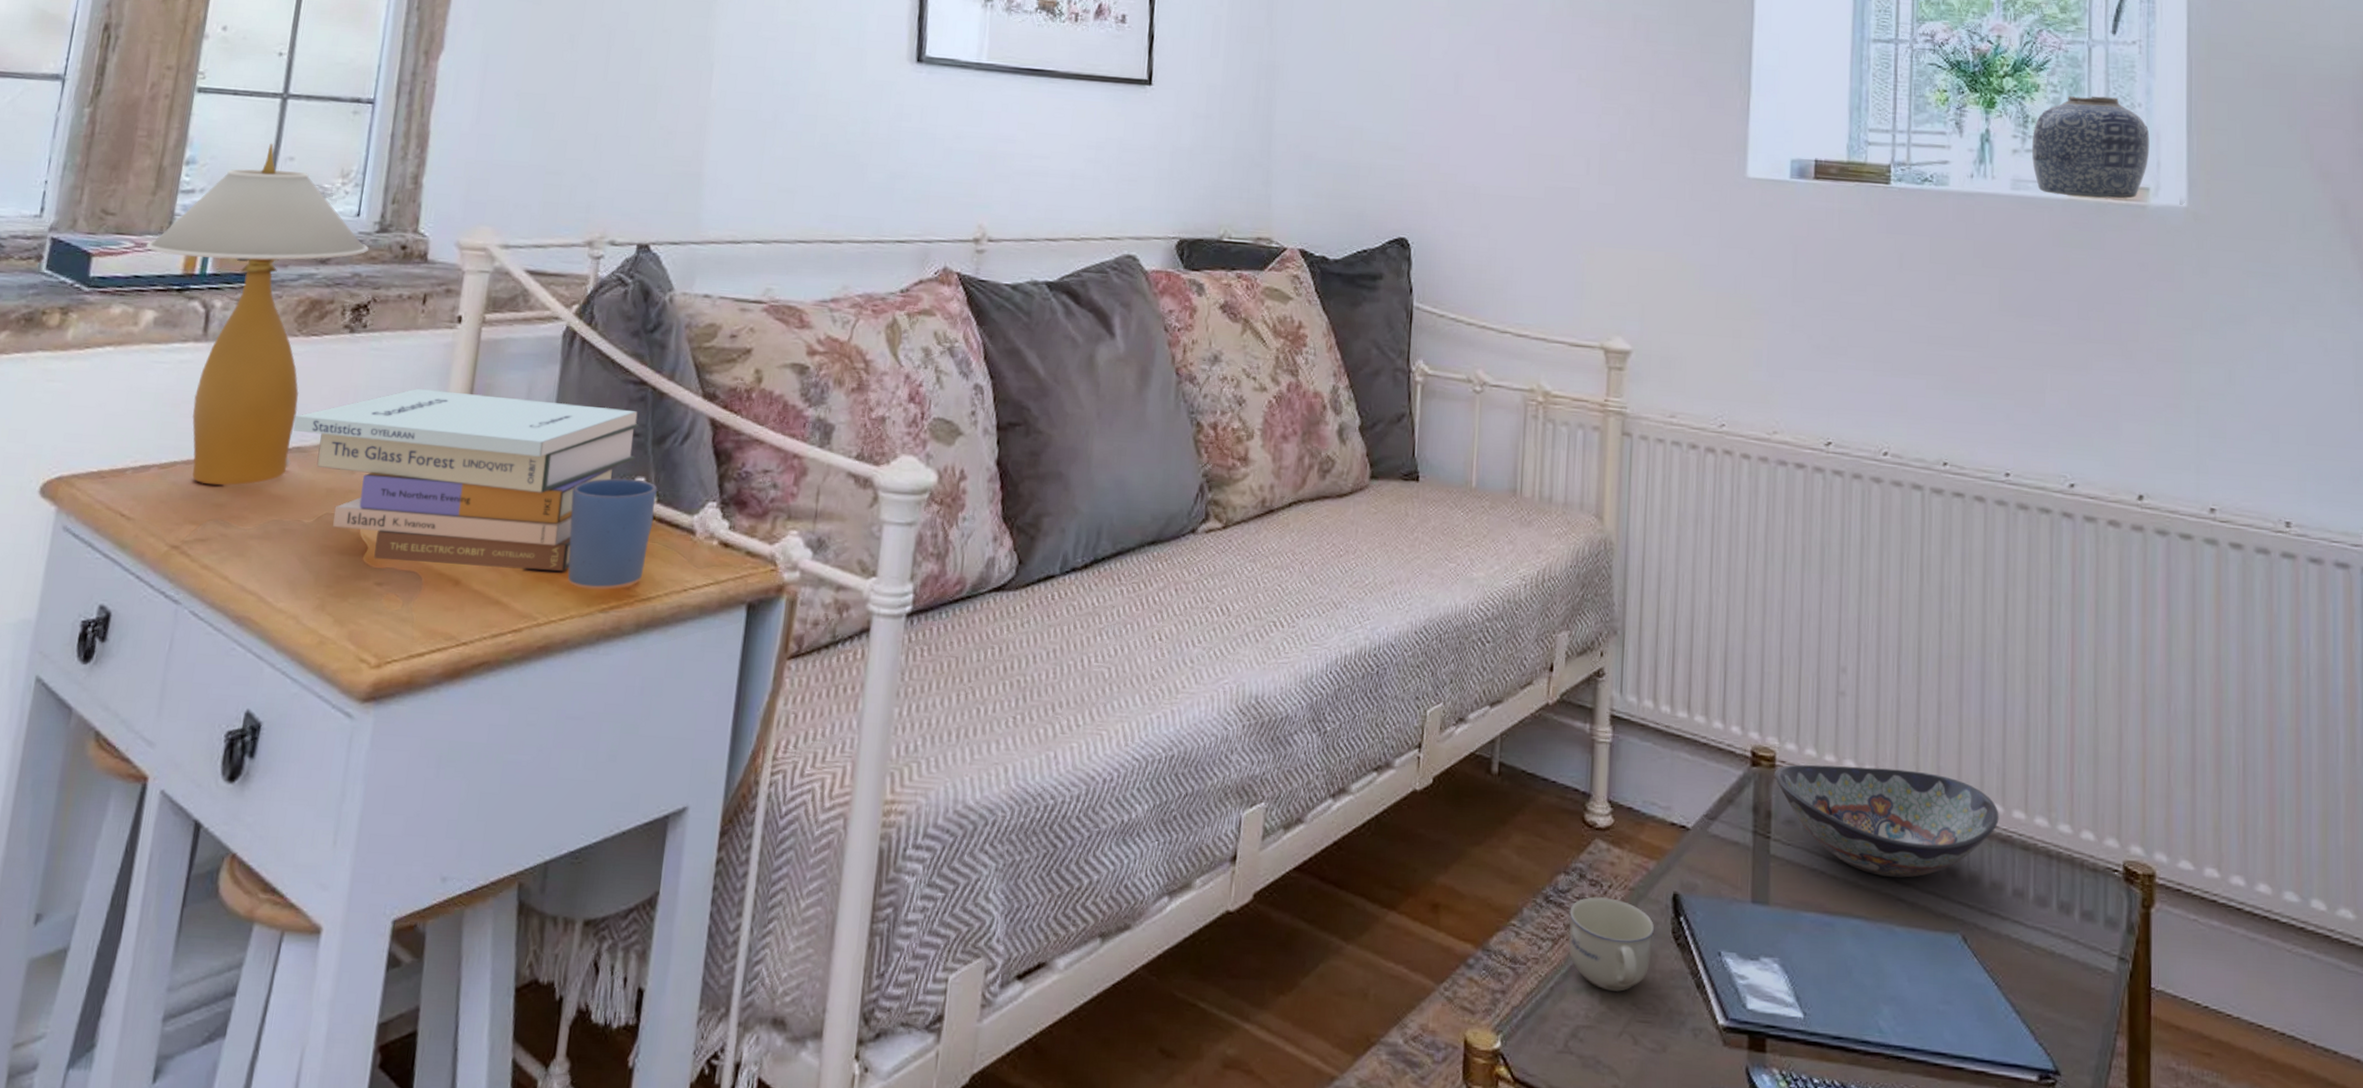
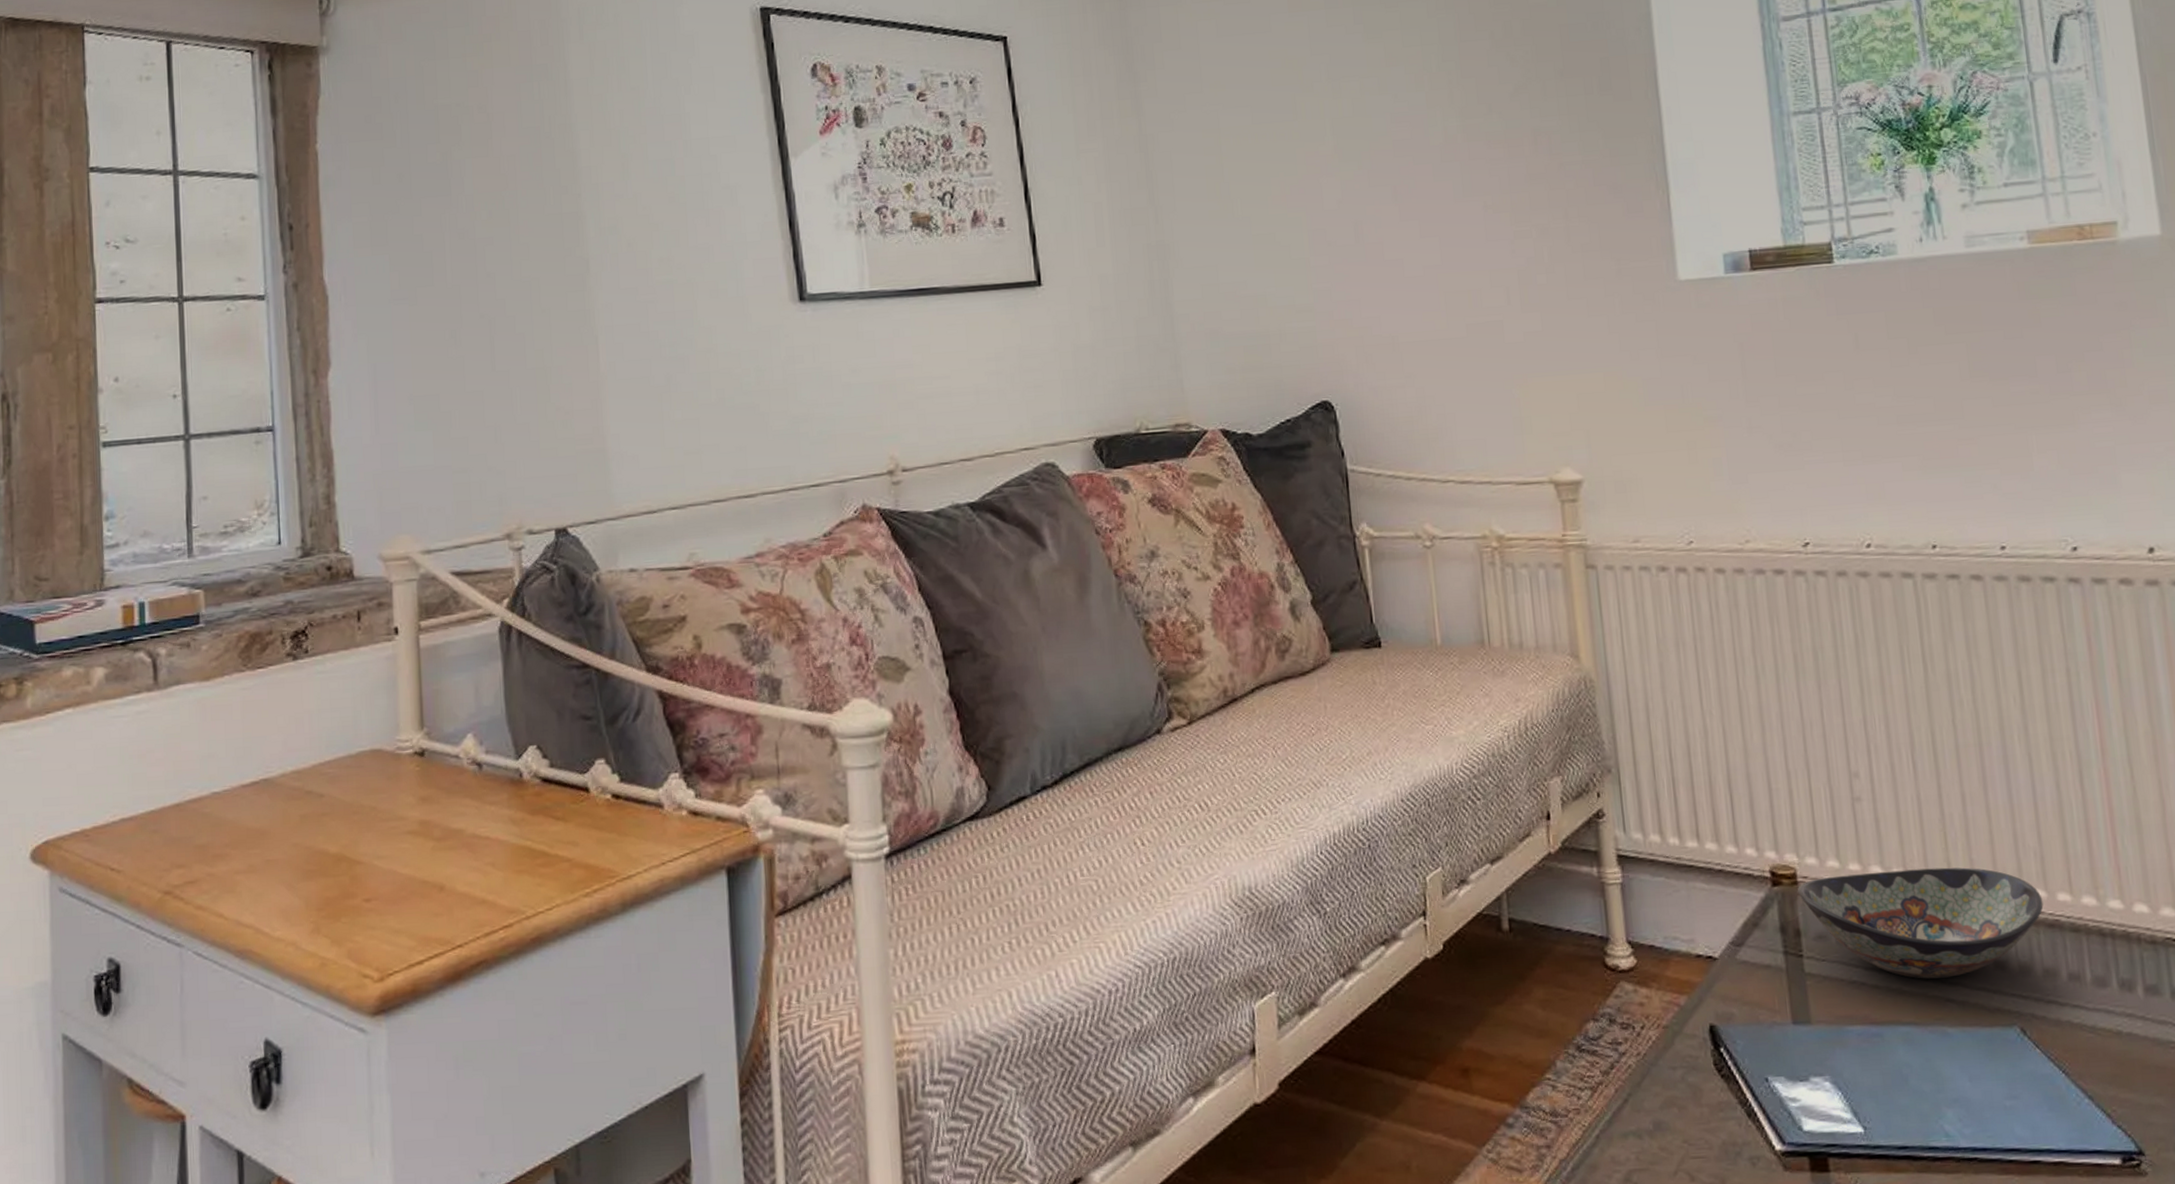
table lamp: present [145,143,369,486] -> none [83,486,296,828]
books: present [293,389,640,572] -> none [256,694,592,877]
mug: present [567,478,657,591] -> none [536,762,620,877]
cup: present [1569,896,1655,992] -> none [1604,1039,1696,1131]
decorative jar: present [2031,96,2150,199] -> none [1981,131,2112,245]

